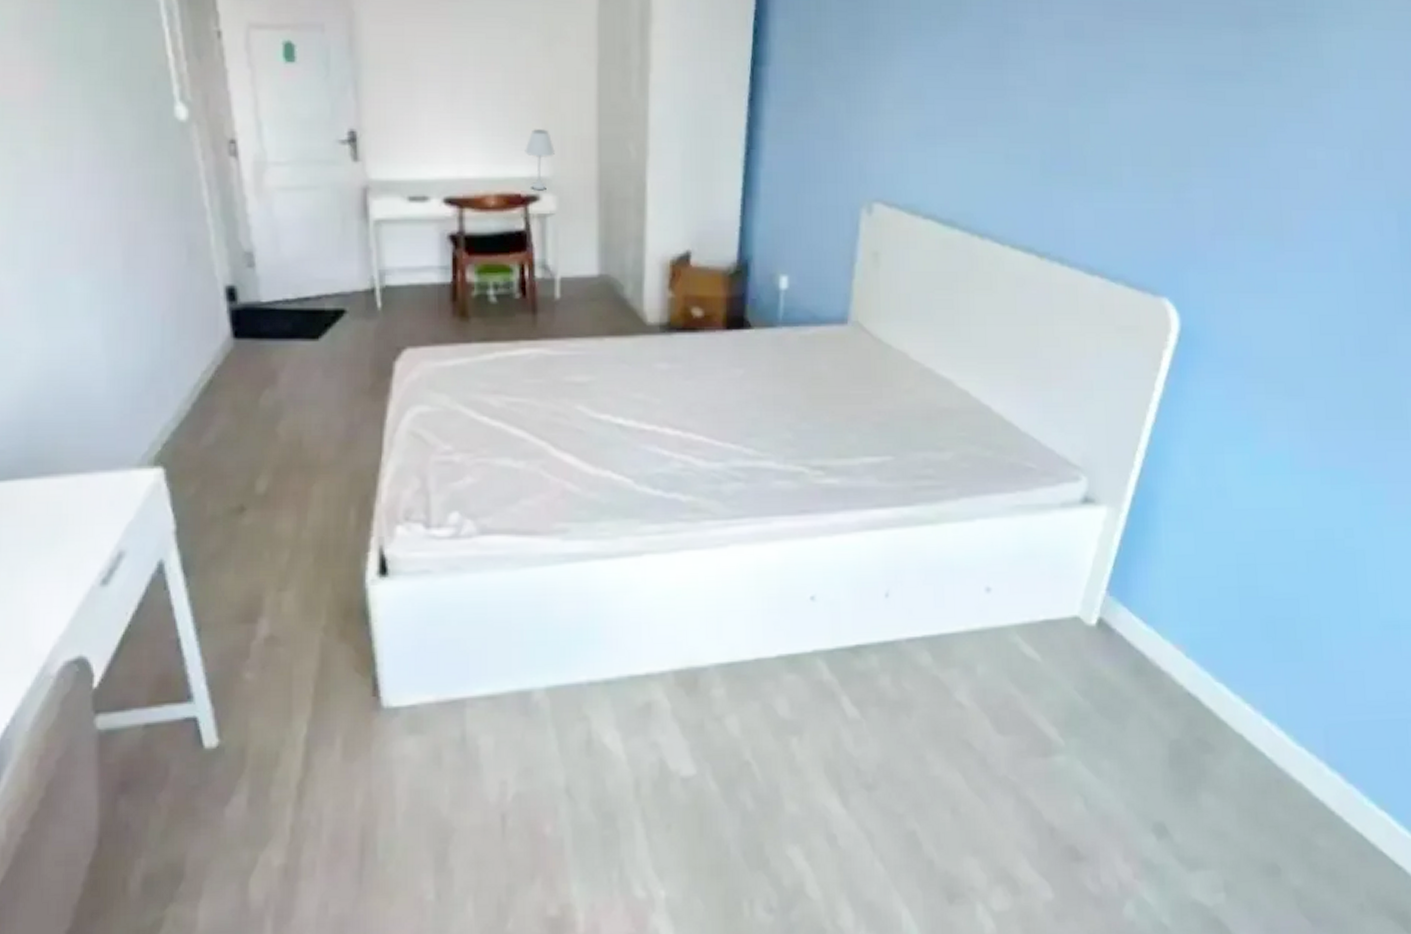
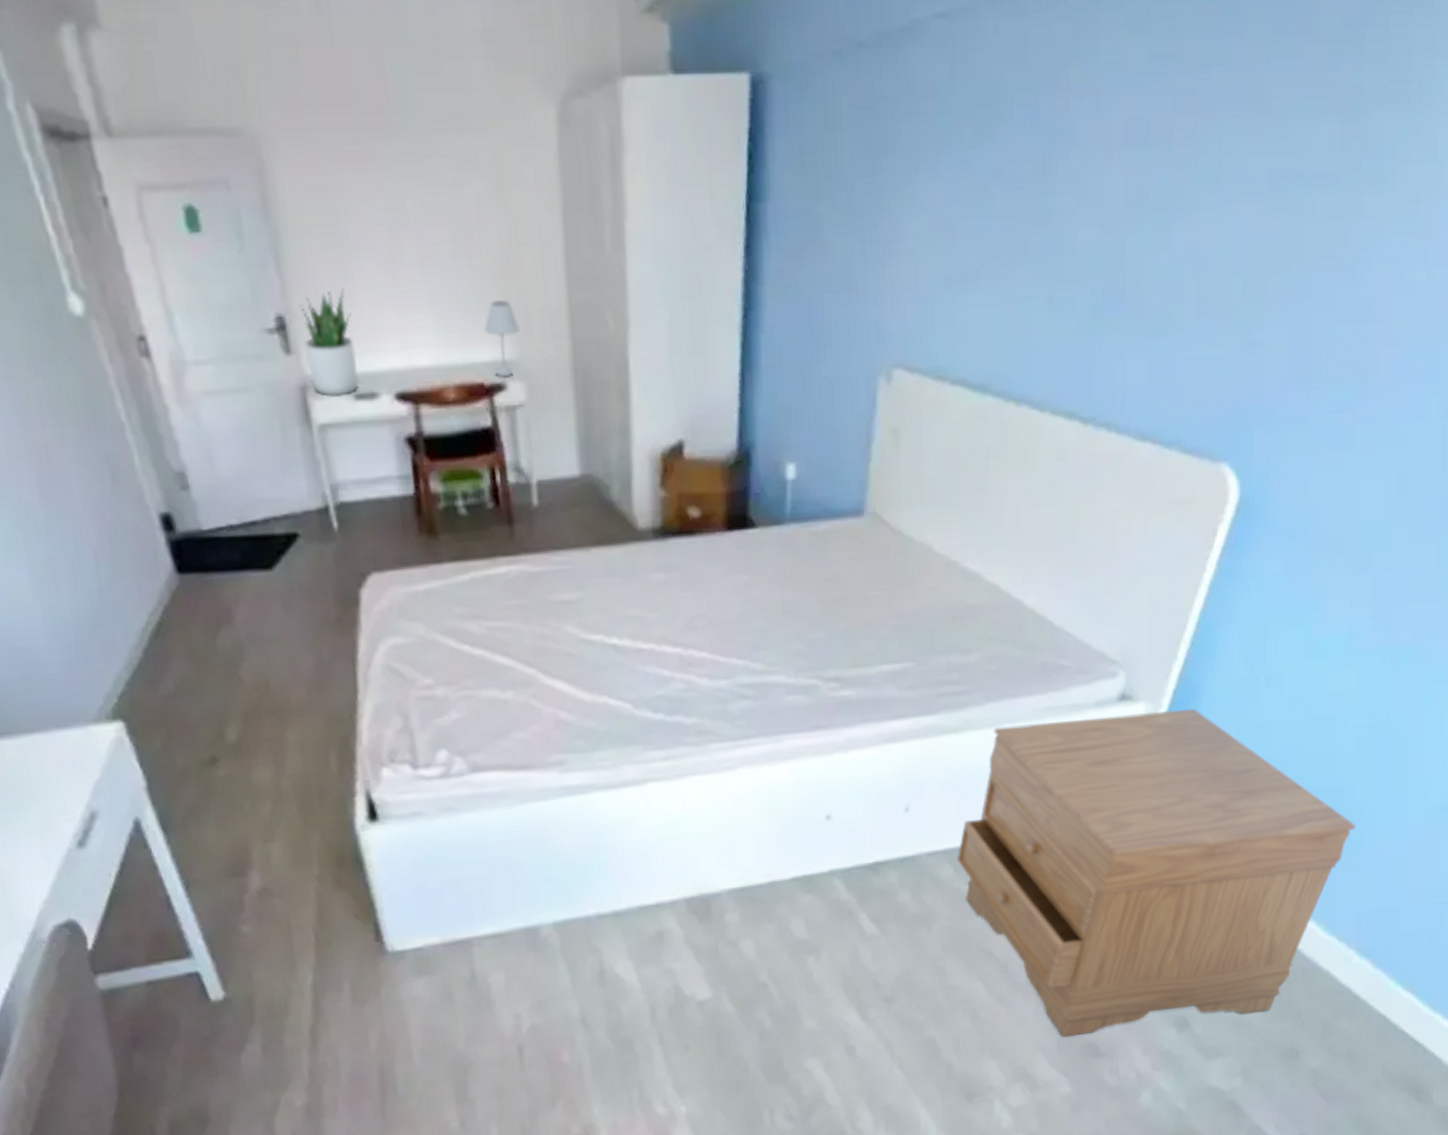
planter: none [370,113,414,198] -> present [299,289,359,397]
nightstand: none [934,515,1314,837] -> present [956,709,1357,1037]

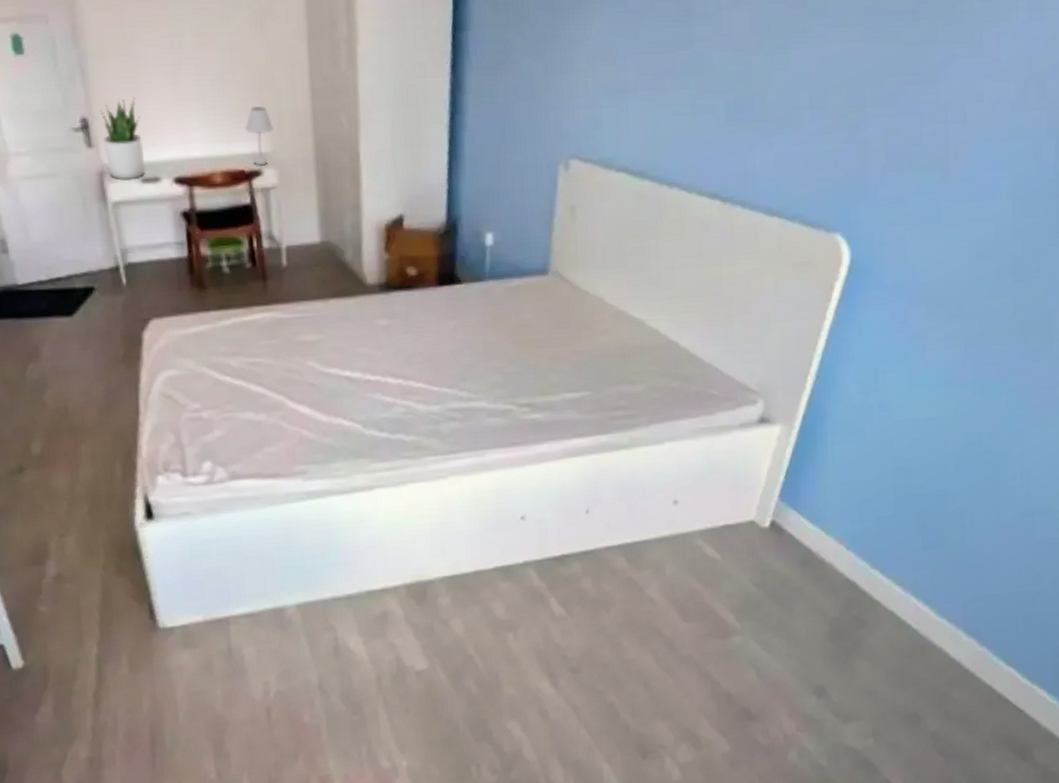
nightstand: present [956,709,1357,1037] -> none [629,430,959,703]

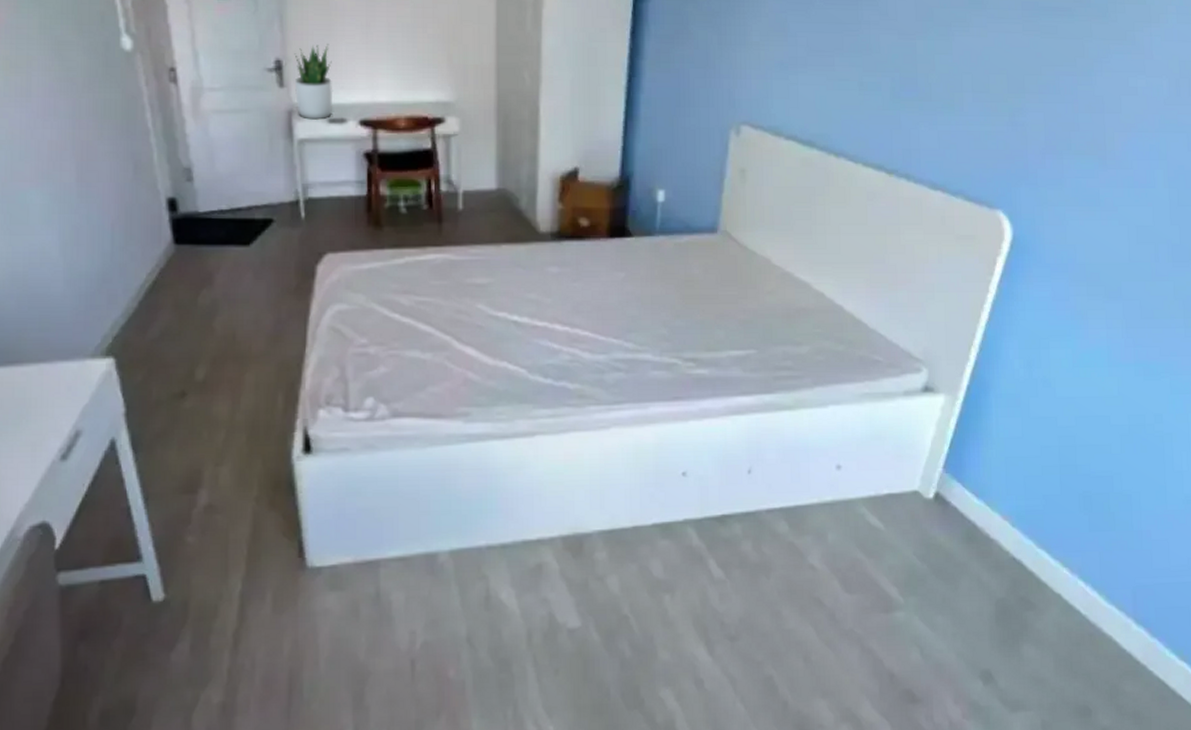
table lamp: present [245,106,273,166] -> none [431,59,458,114]

